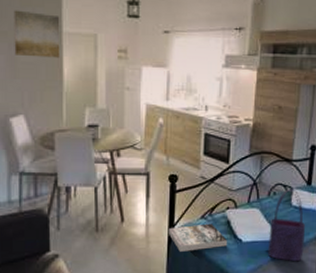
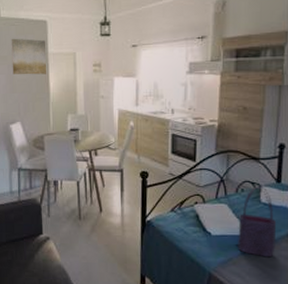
book: present [168,223,228,252] -> none [141,216,198,241]

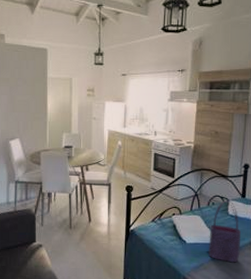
wall art: present [11,38,47,75] -> none [14,63,46,96]

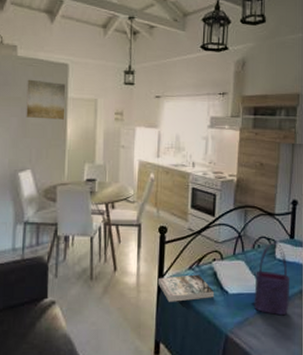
wall art: none [14,63,46,96] -> present [26,79,66,120]
book: none [125,226,174,248] -> present [157,274,215,302]

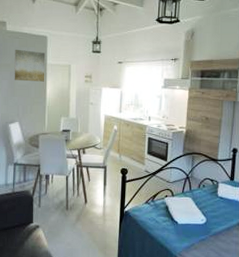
book: present [157,274,215,302] -> none [120,207,167,229]
tote bag: present [254,242,291,316] -> none [199,183,230,243]

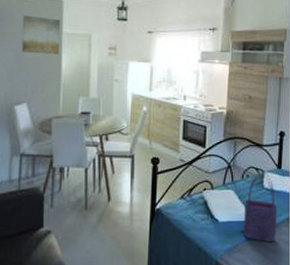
tote bag: none [199,183,230,243] -> present [243,172,278,243]

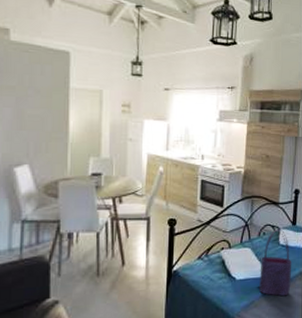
wall art: present [21,15,61,54] -> none [21,66,68,111]

